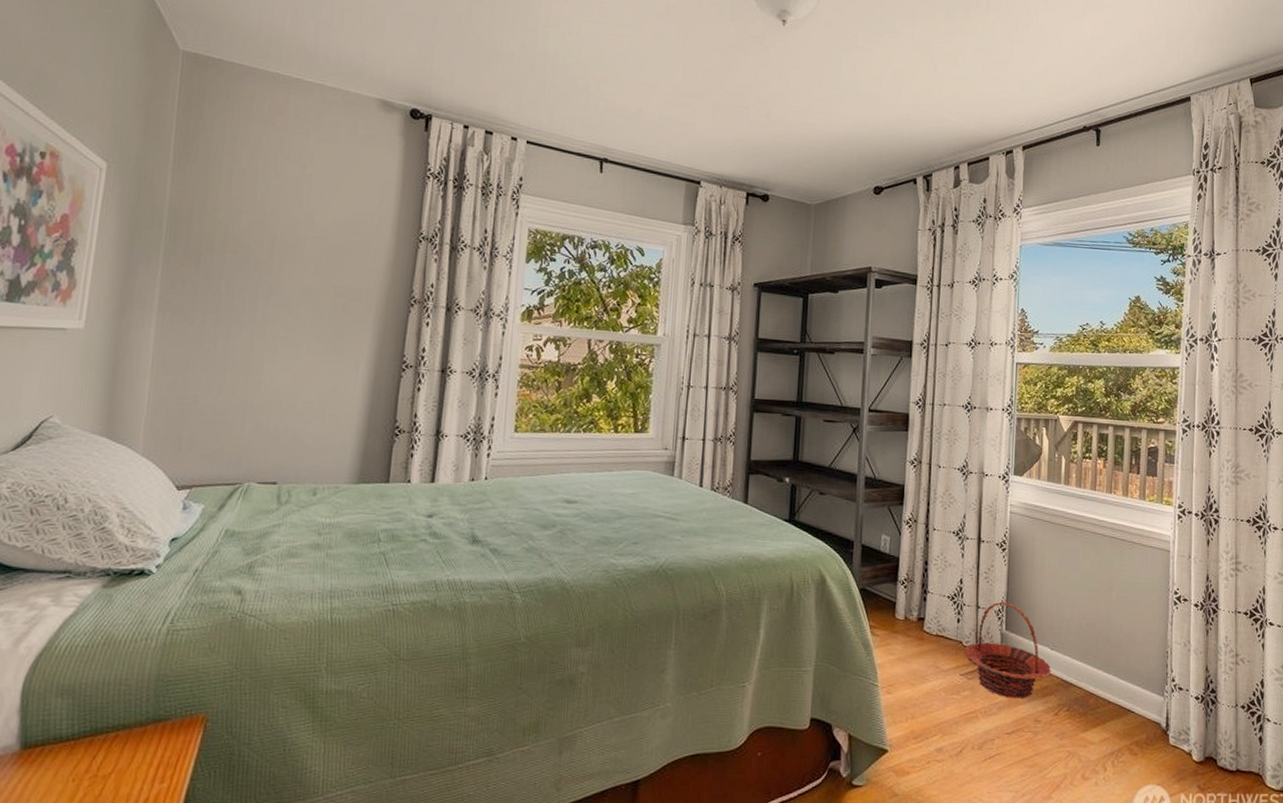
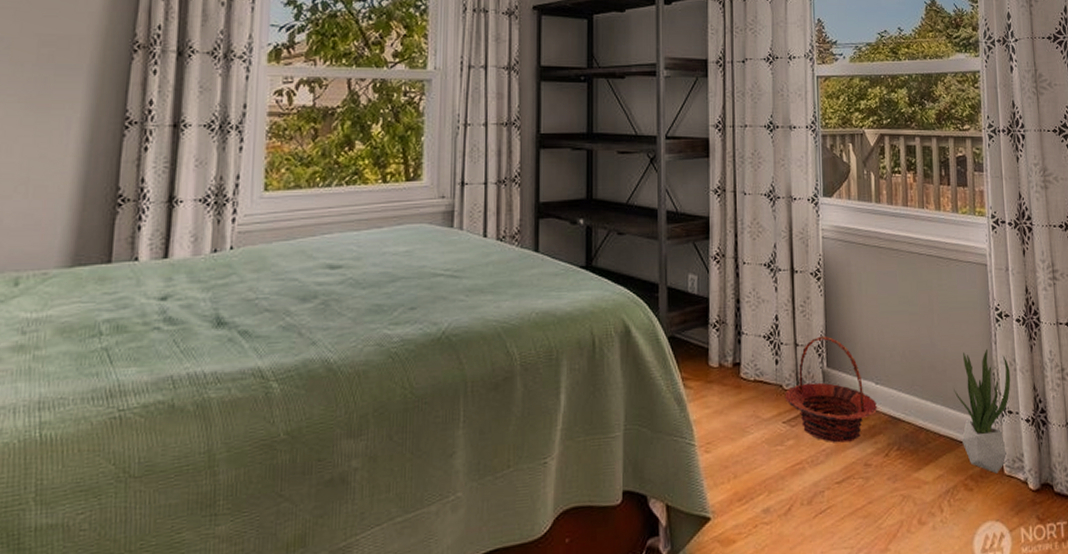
potted plant: none [1126,629,1184,743] -> present [954,349,1011,474]

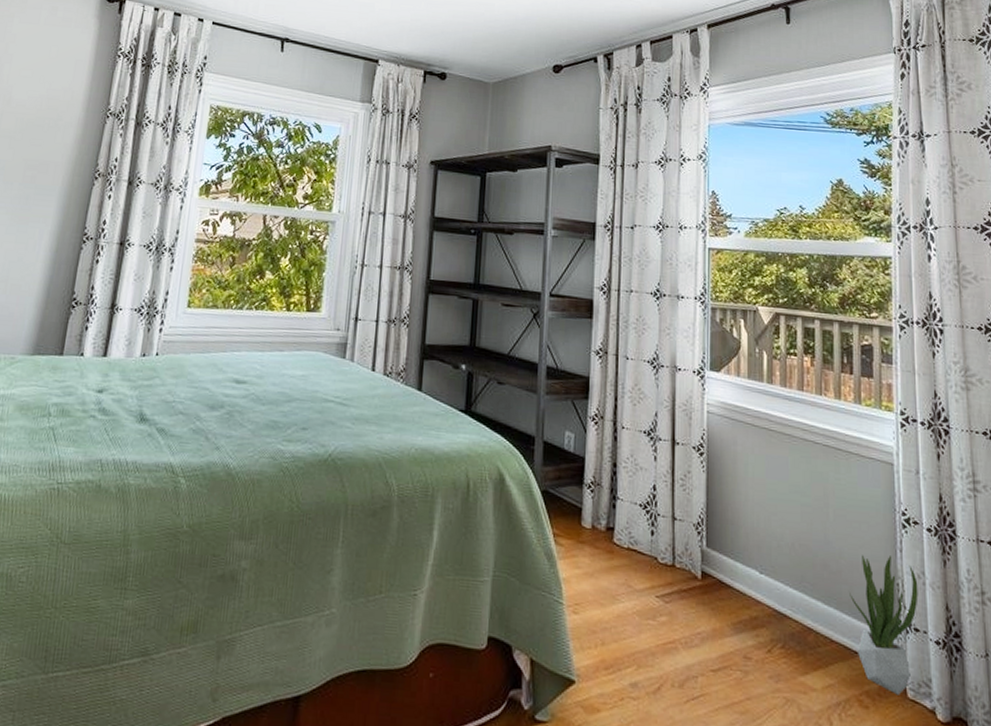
basket: present [784,336,878,443] -> none [659,513,762,630]

